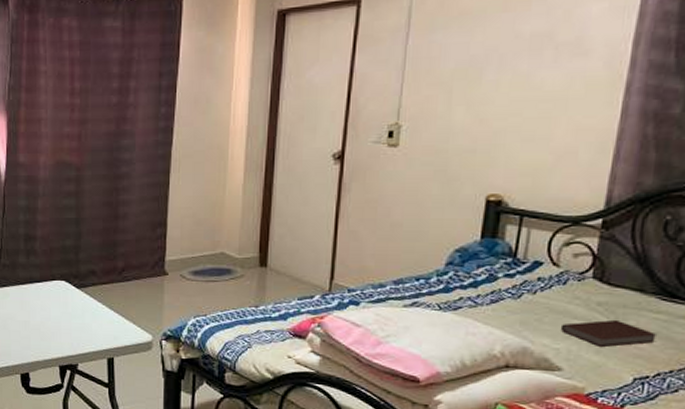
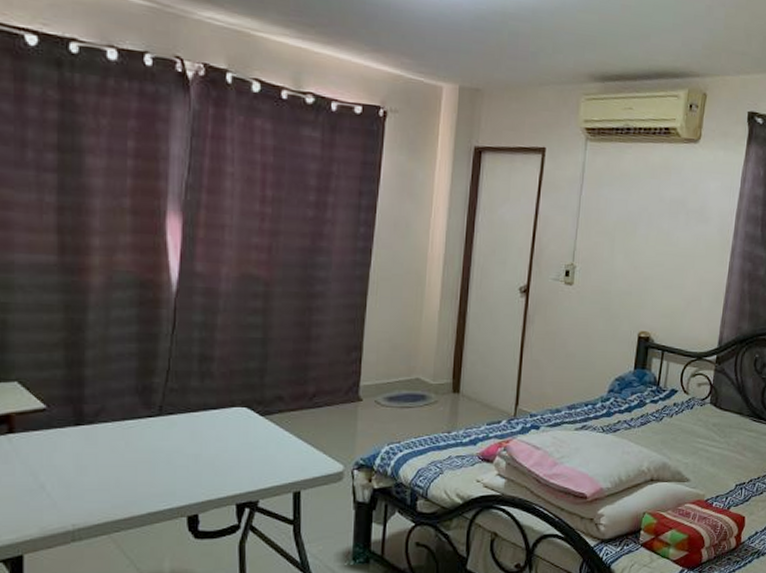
book: present [560,319,658,347] -> none [688,437,751,460]

